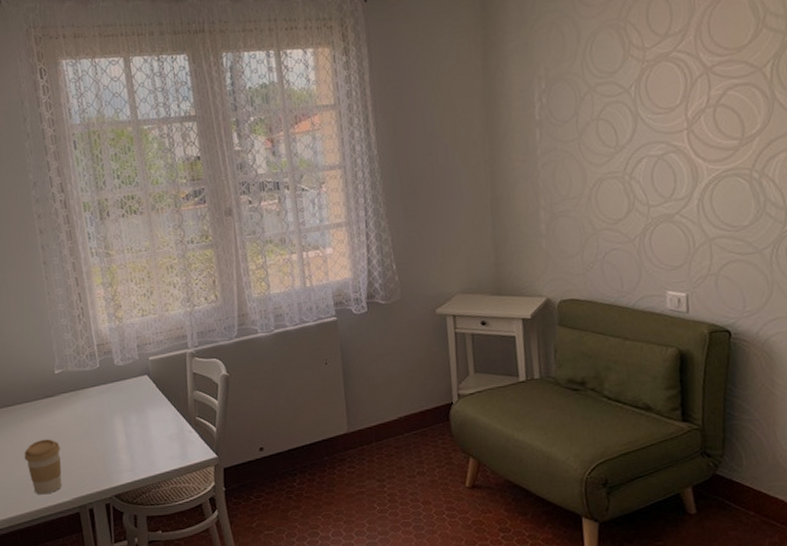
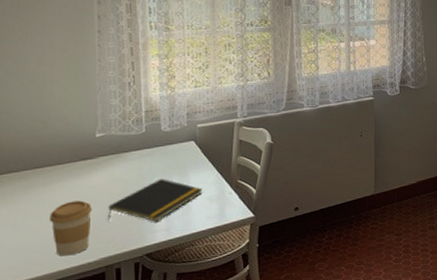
notepad: none [74,415,162,461] -> present [108,178,203,222]

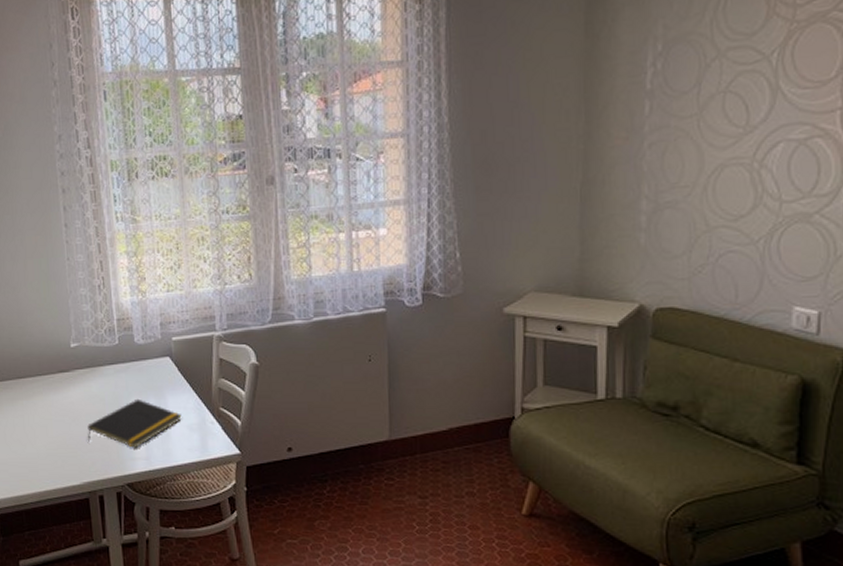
coffee cup: present [50,200,92,257] -> none [34,417,73,476]

